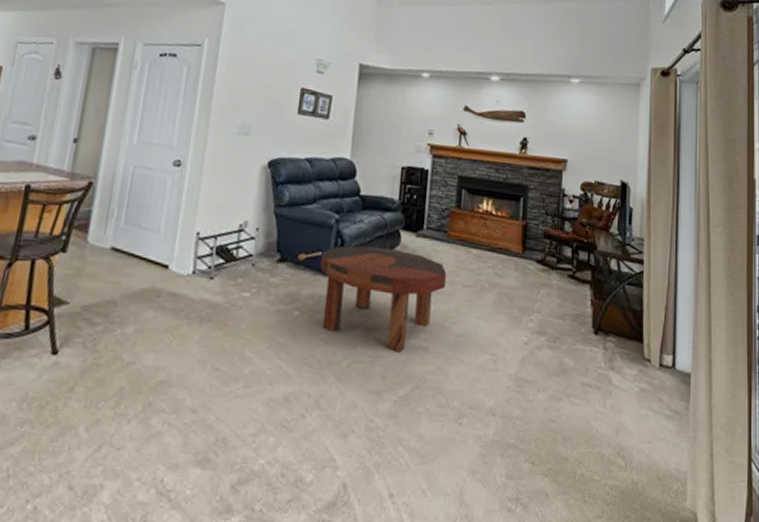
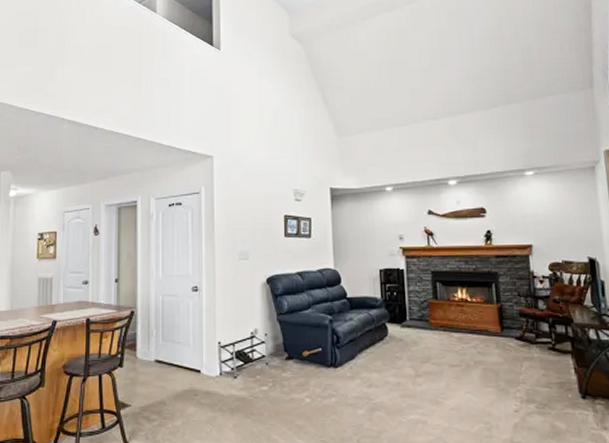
coffee table: present [320,245,446,352] -> none [322,339,434,427]

